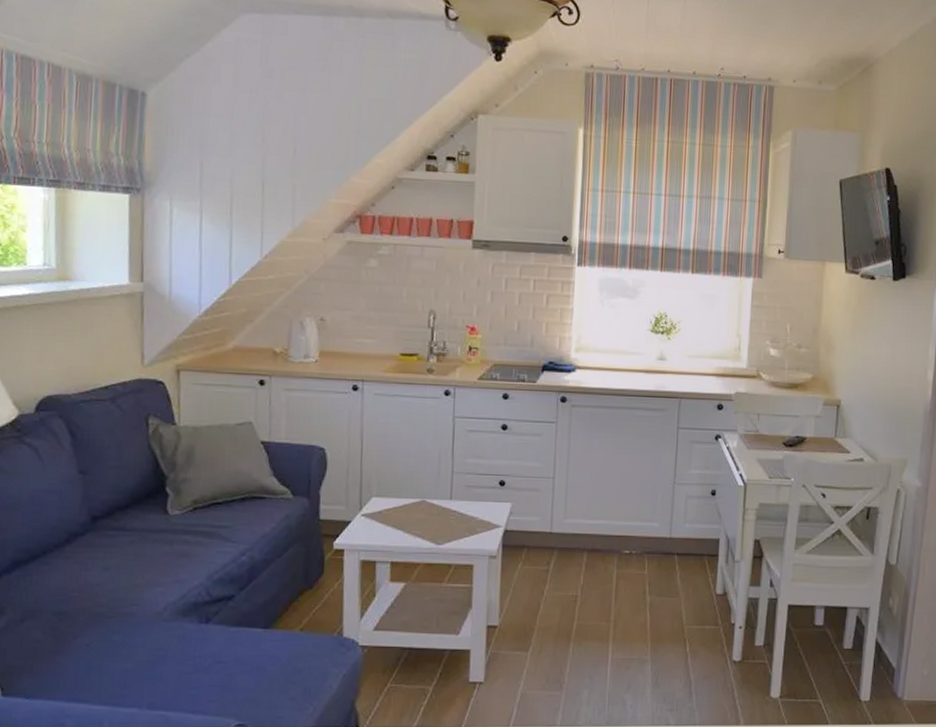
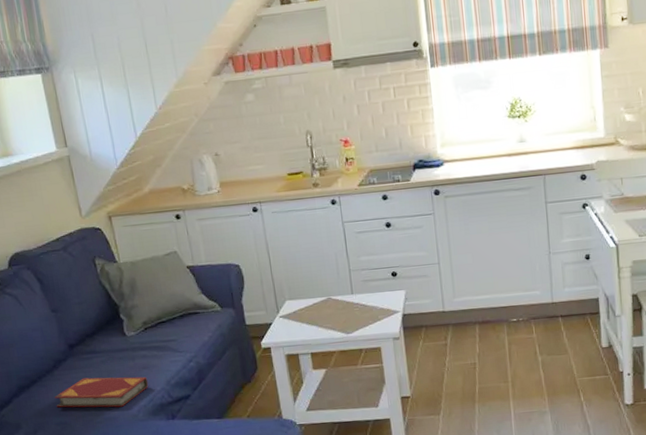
hardback book: none [58,559,185,601] -> present [55,376,149,408]

